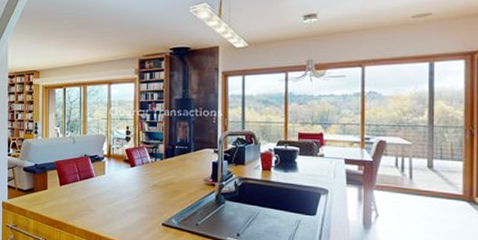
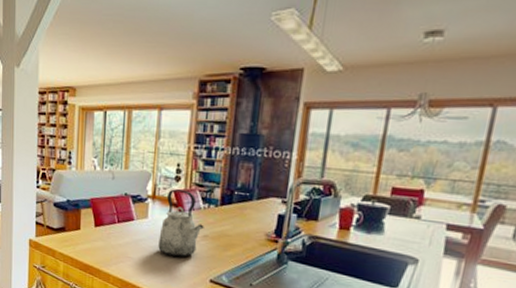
kettle: none [116,148,153,206] -> present [158,189,204,257]

